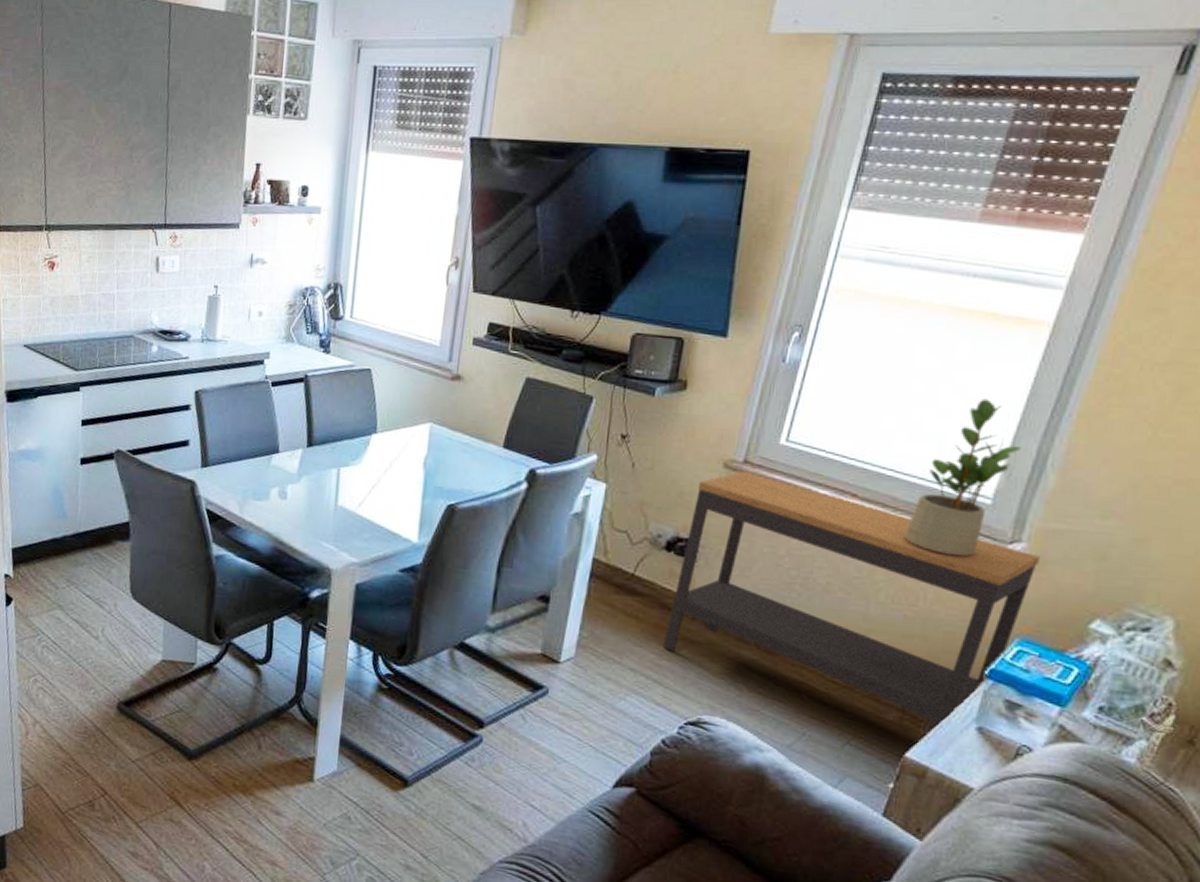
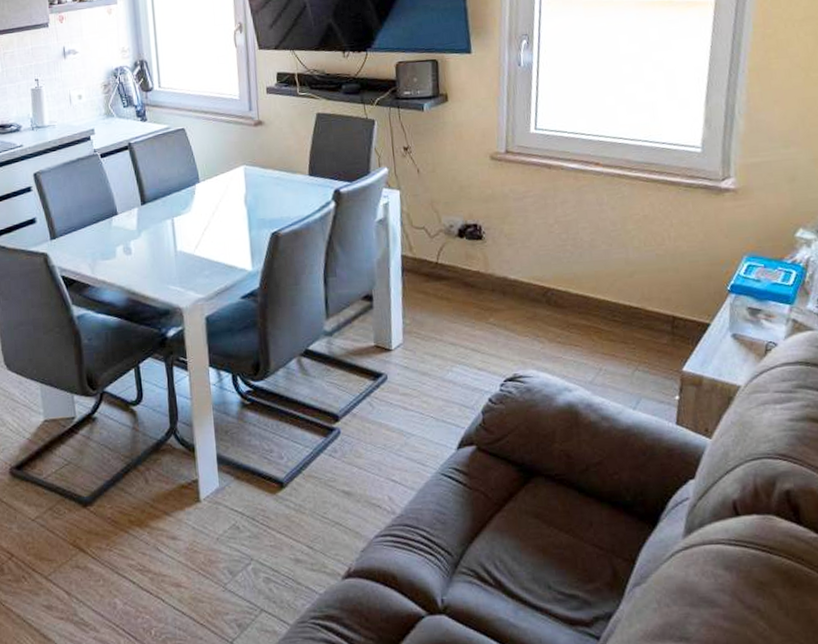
console table: present [663,471,1040,727] -> none [472,159,747,342]
potted plant: present [904,398,1022,556] -> none [642,69,714,199]

